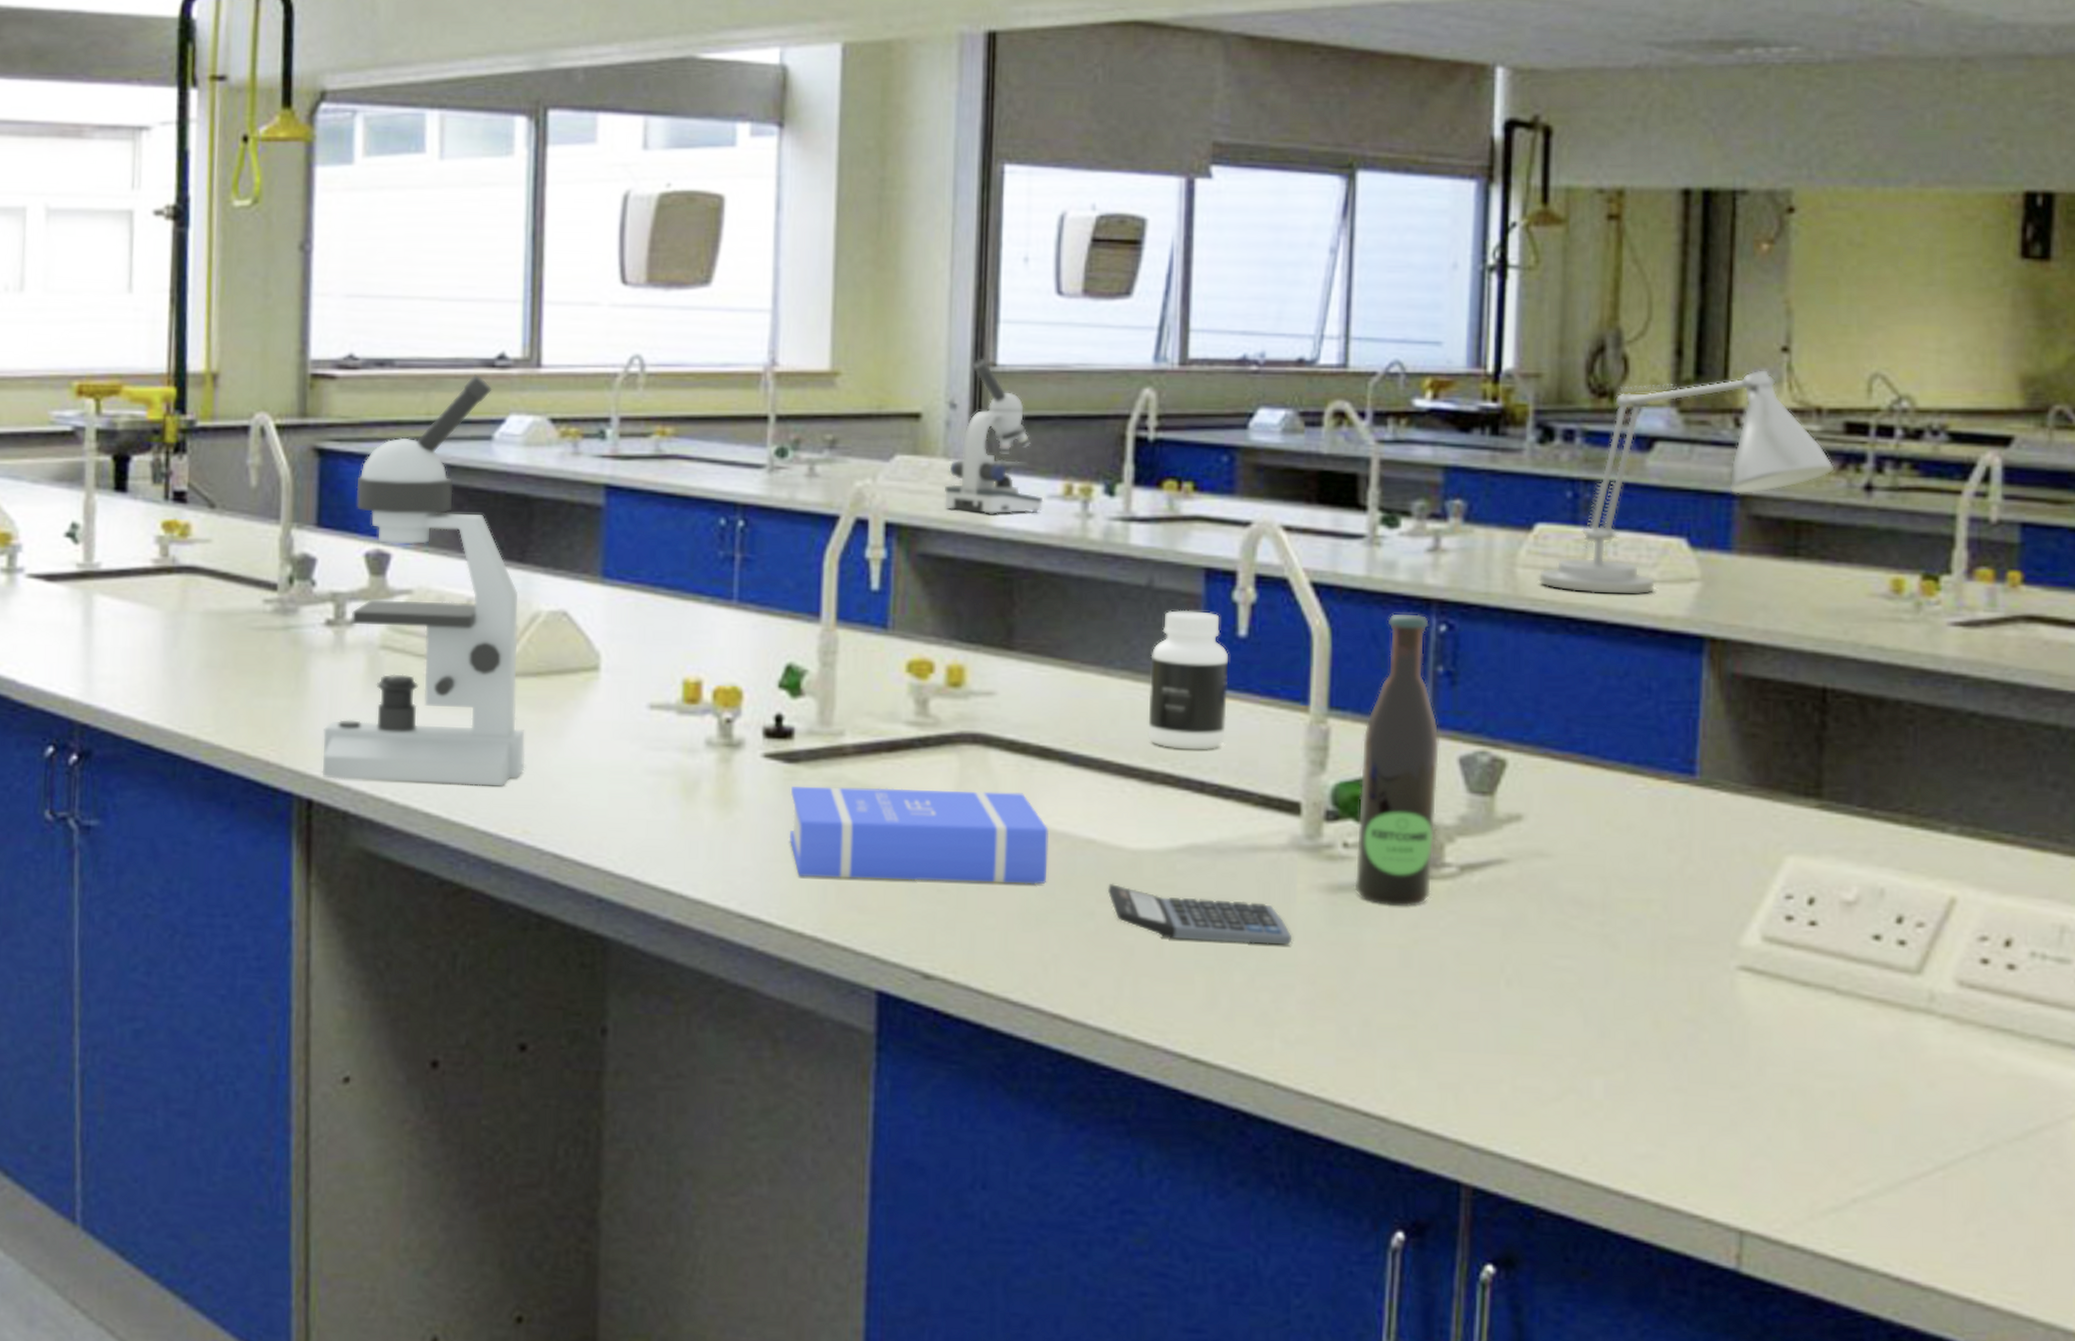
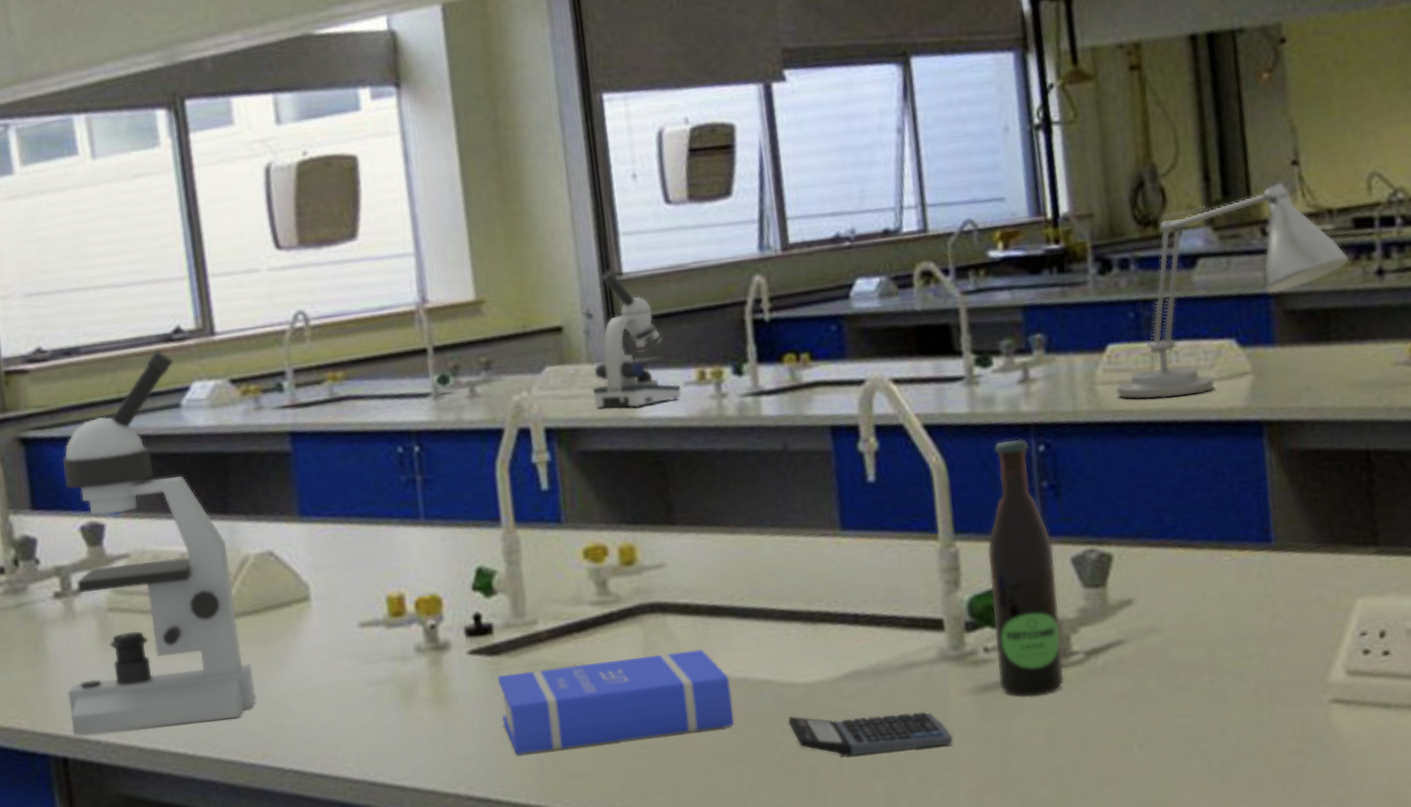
medicine bottle: present [1148,610,1229,750] -> none [795,465,870,590]

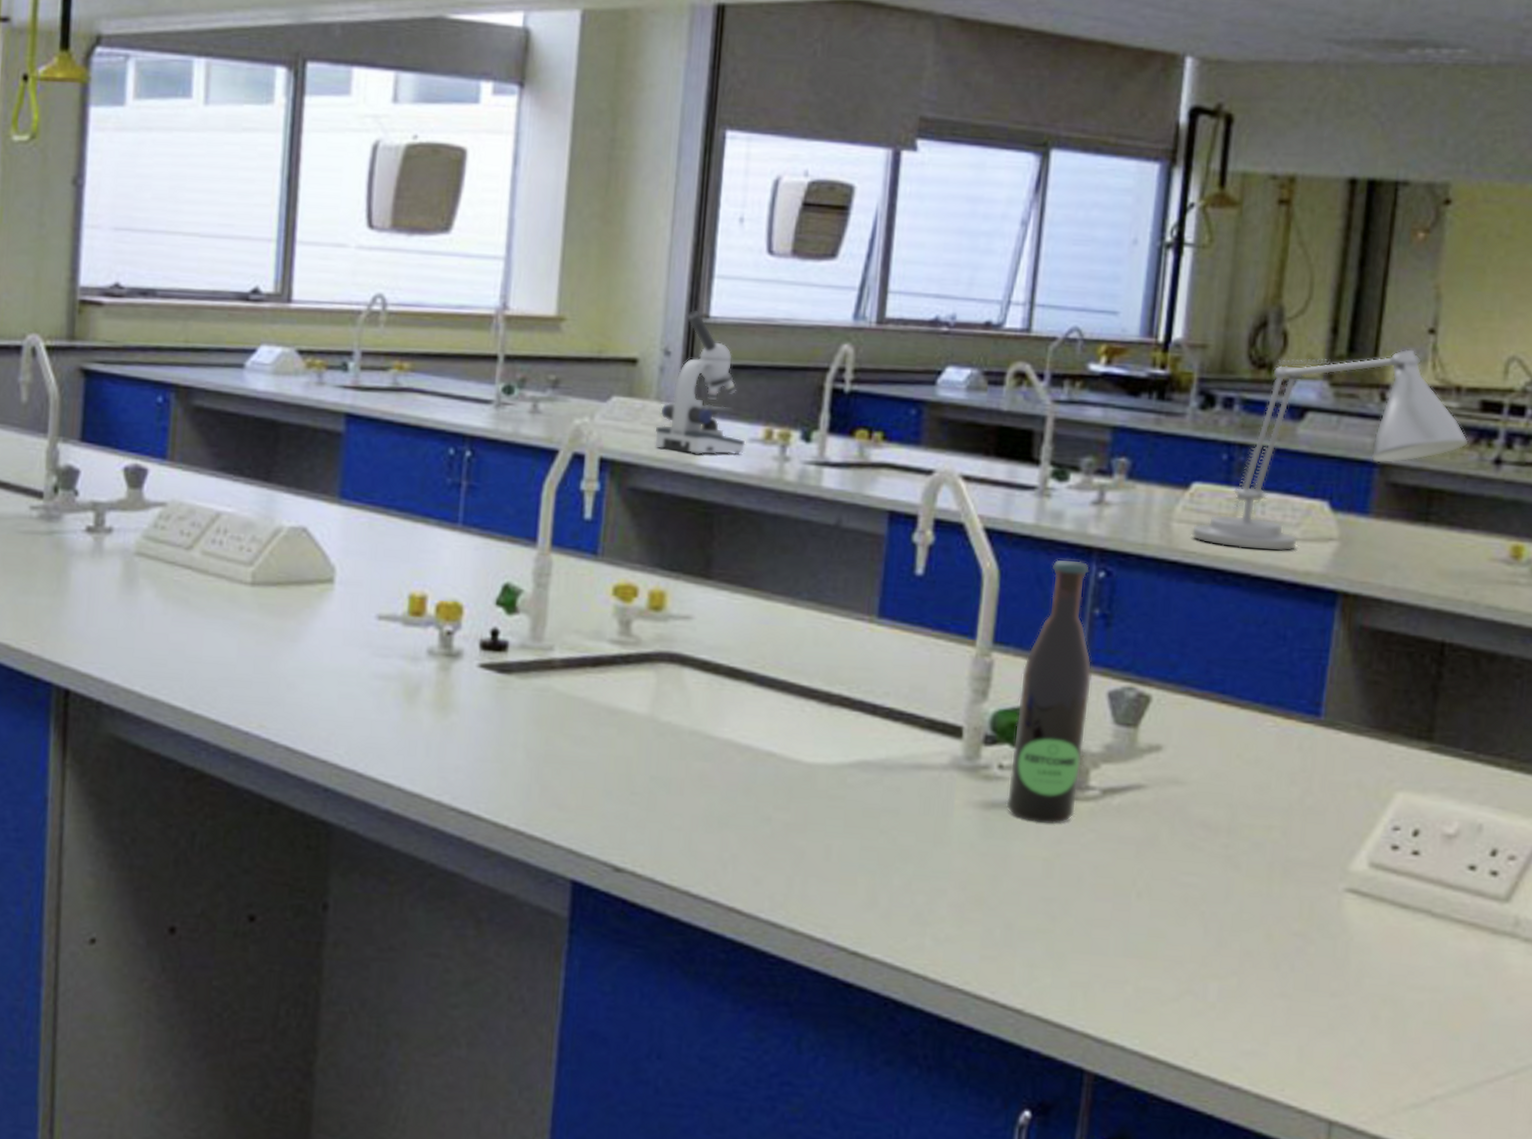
microscope: present [63,350,257,736] -> none [79,307,264,685]
book: present [498,649,734,755] -> none [500,694,734,791]
calculator: present [787,711,952,756] -> none [783,792,947,853]

